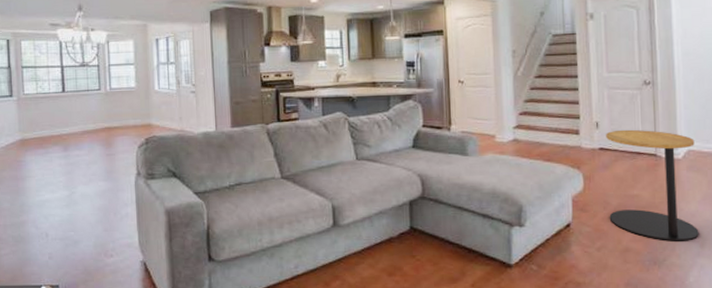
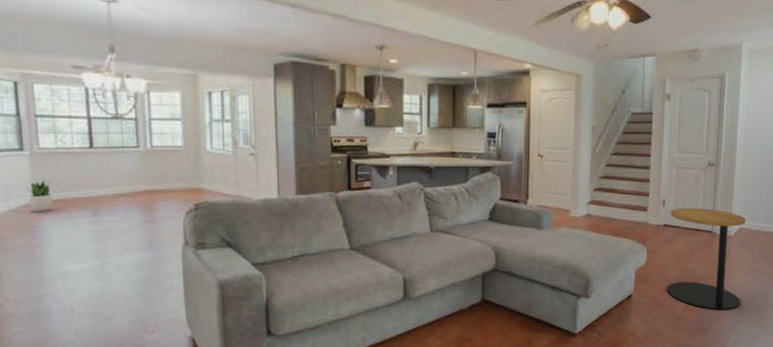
planter: none [15,120,34,149] -> present [28,179,53,213]

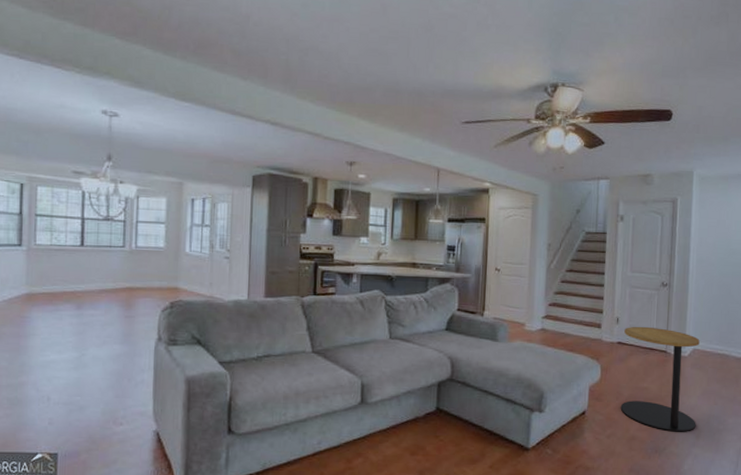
planter: present [28,179,53,213] -> none [21,273,43,304]

